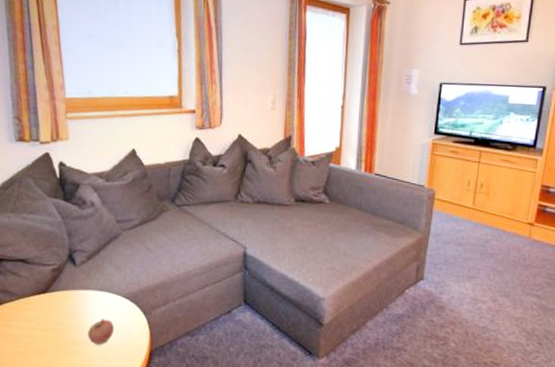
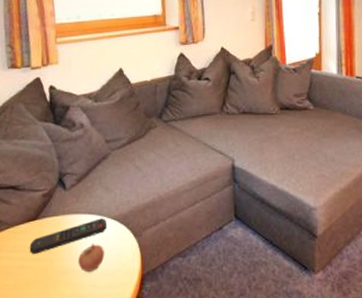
remote control: none [39,295,117,326] -> present [29,218,107,255]

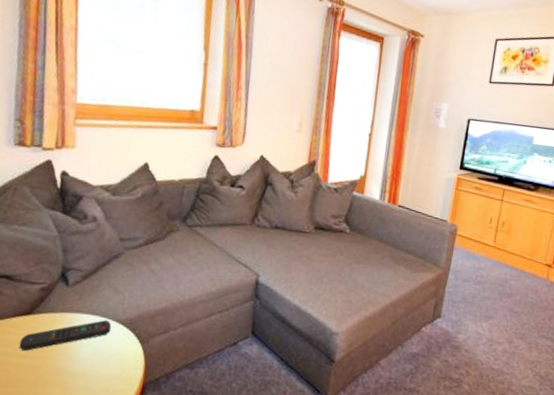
fruit: present [78,243,105,273] -> none [73,345,106,376]

